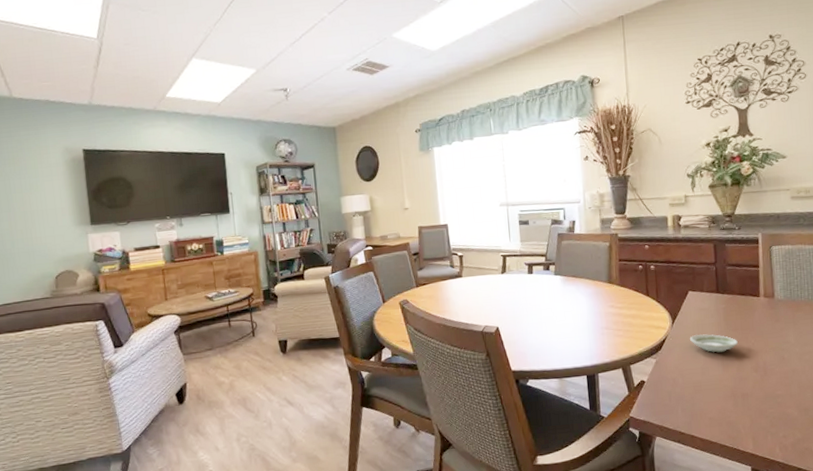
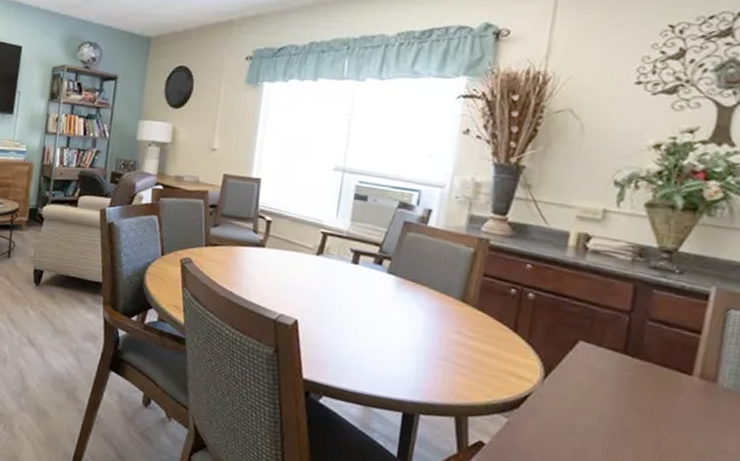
saucer: present [689,334,738,353] -> none [565,401,641,438]

